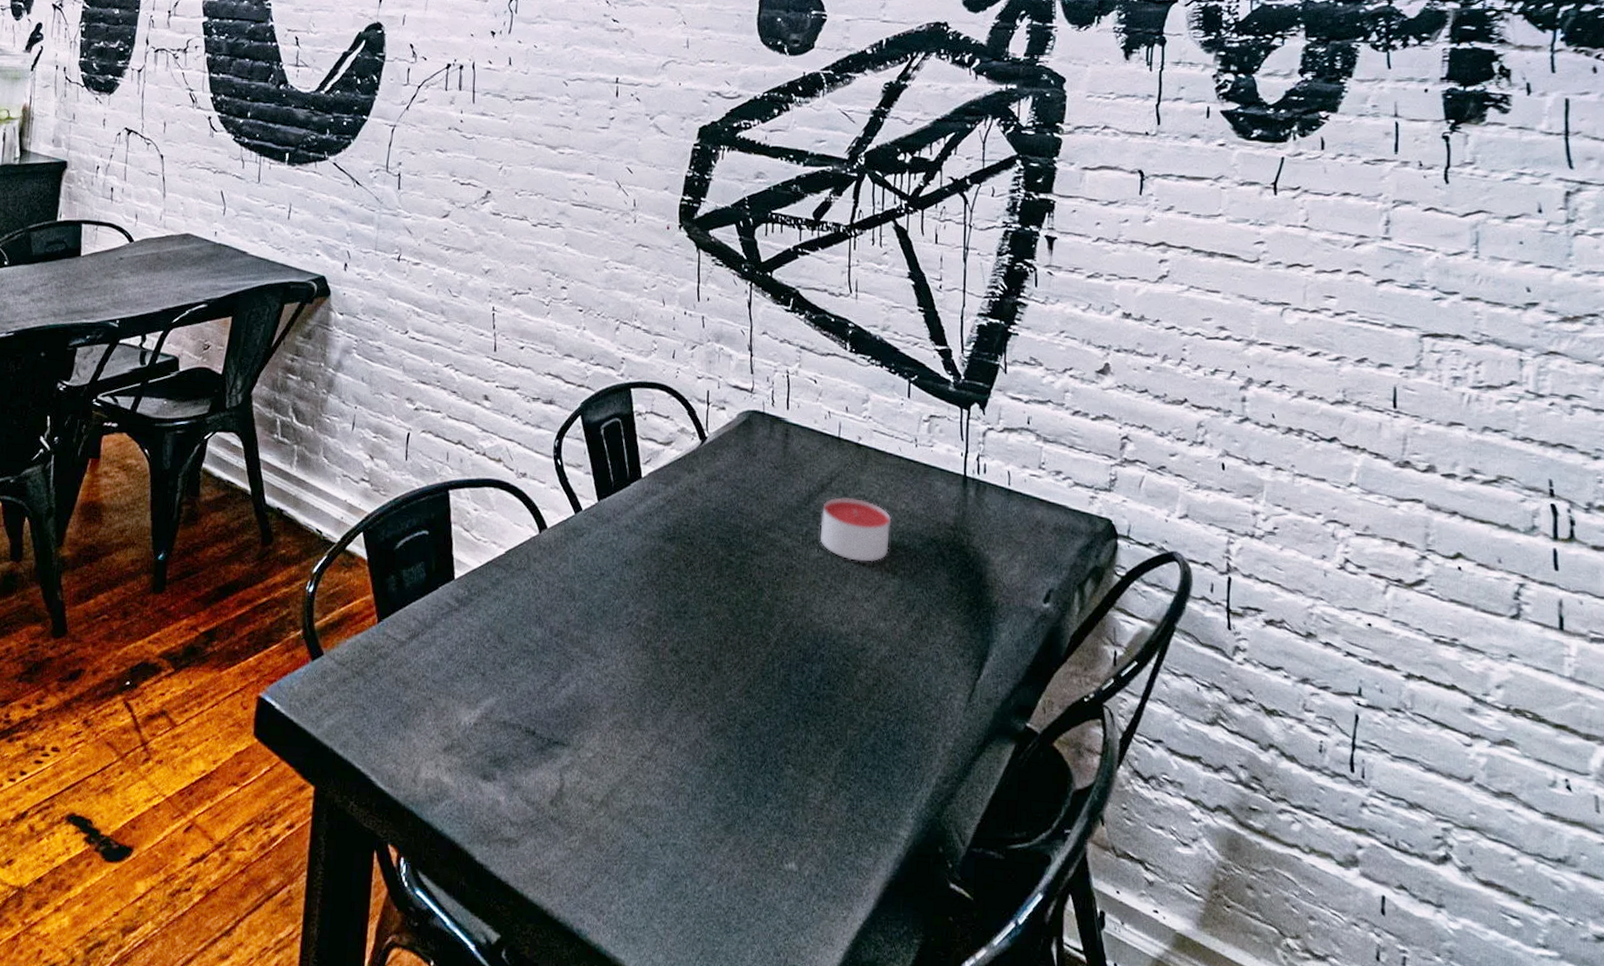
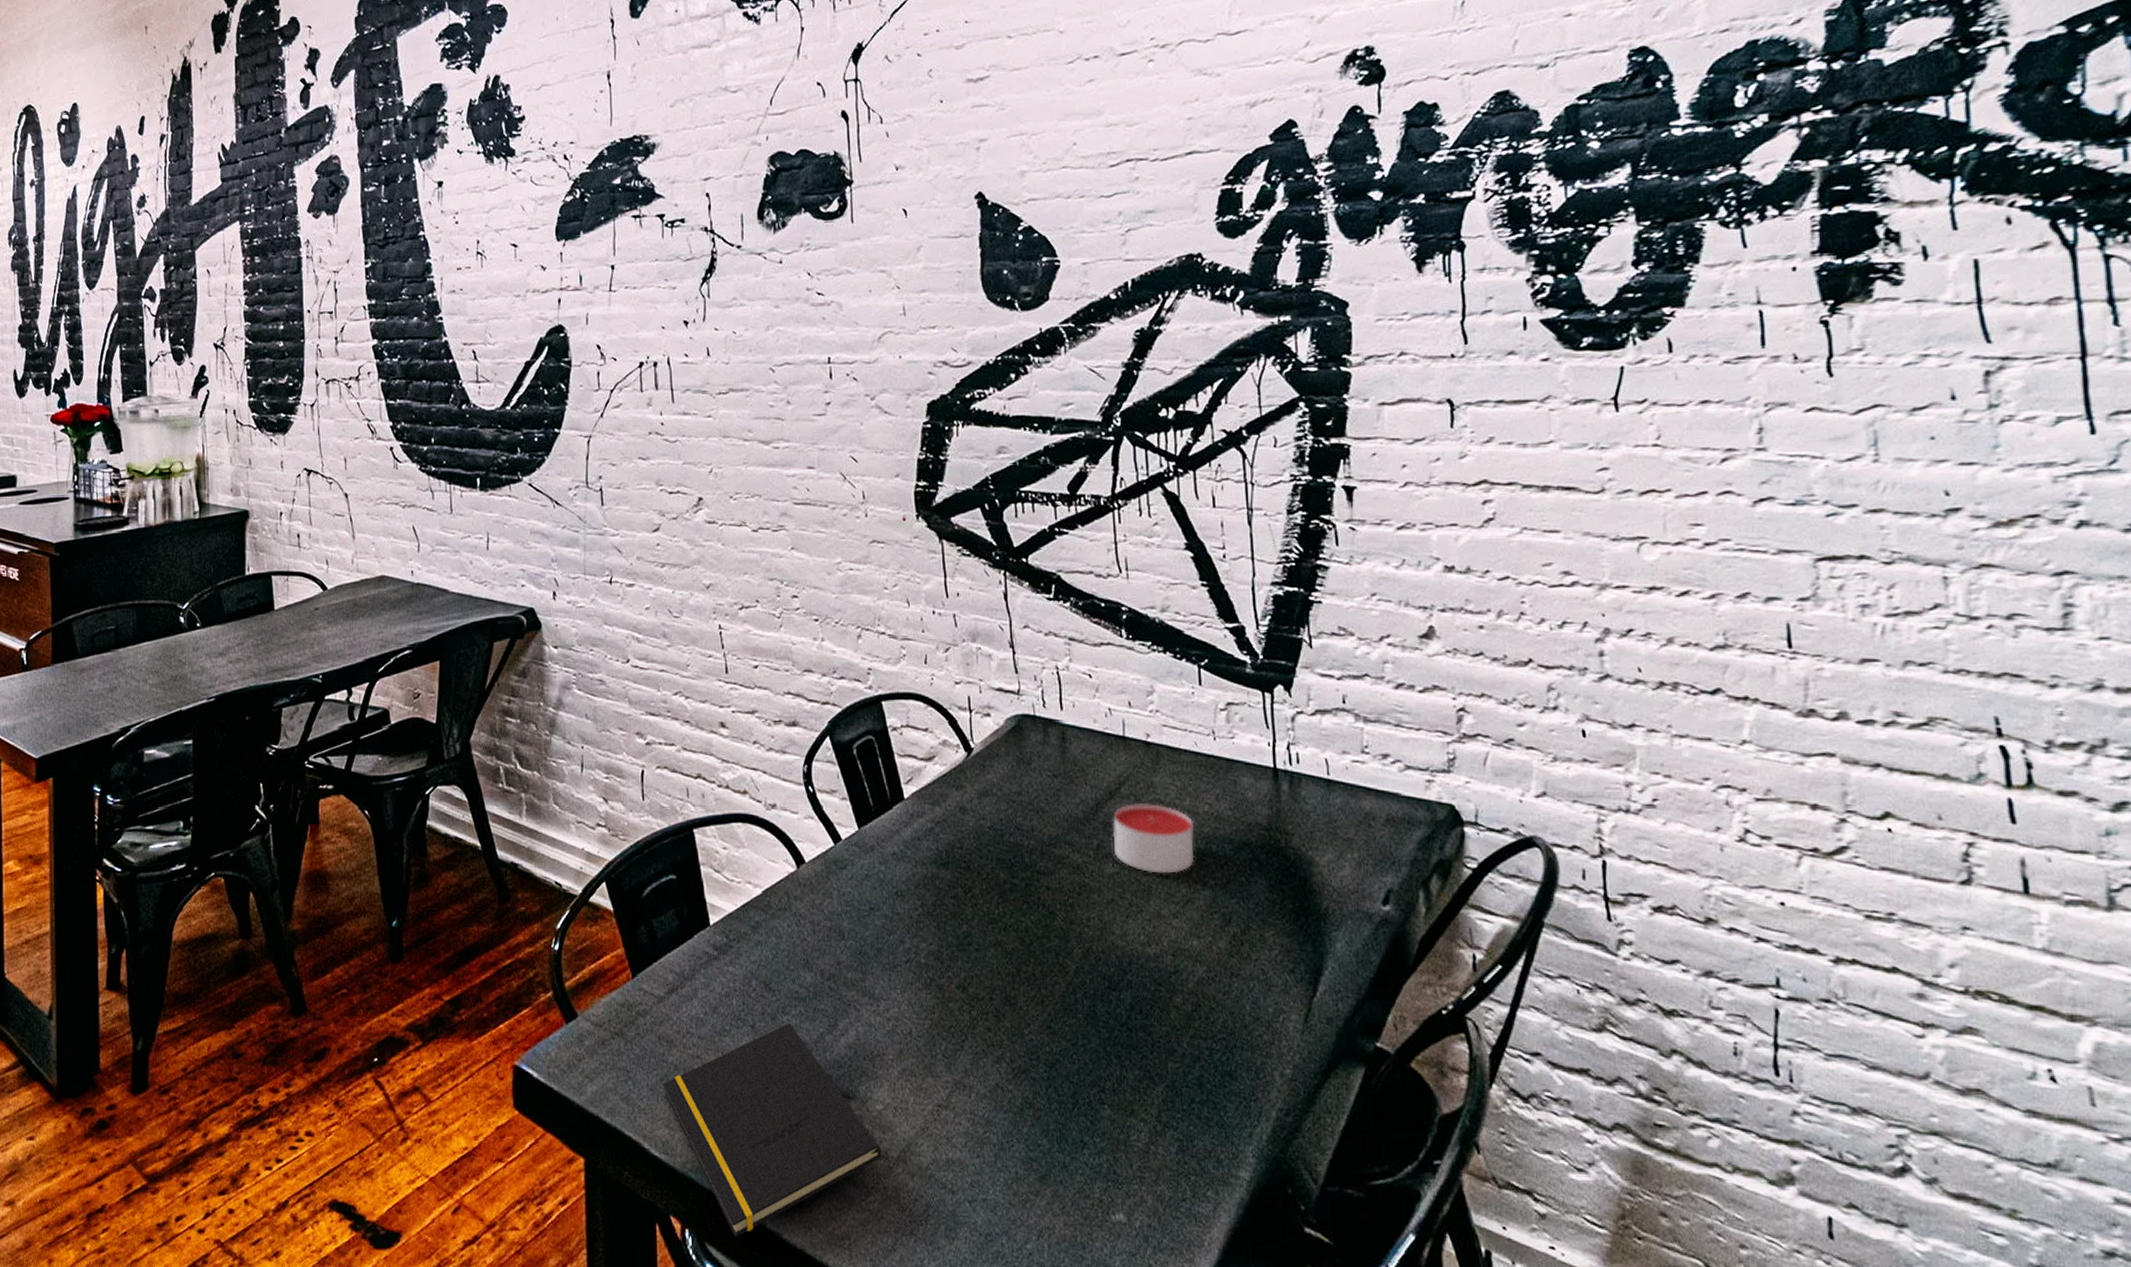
notepad: none [395,673,588,868] -> present [662,1023,882,1238]

